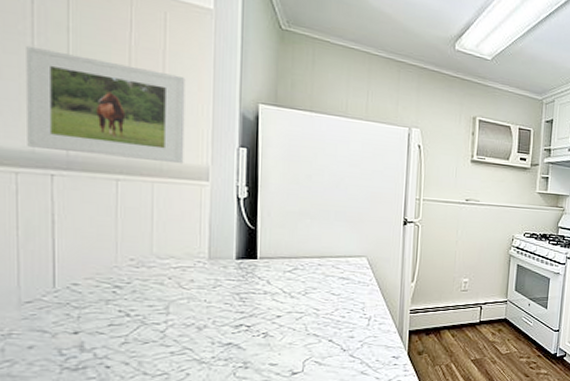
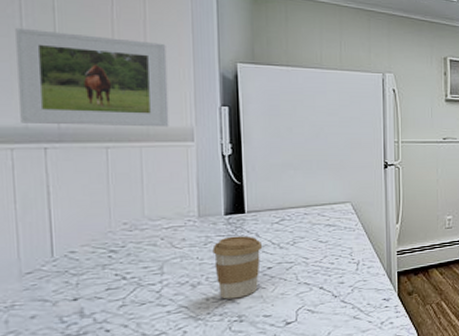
coffee cup: none [221,281,273,345] -> present [212,236,263,299]

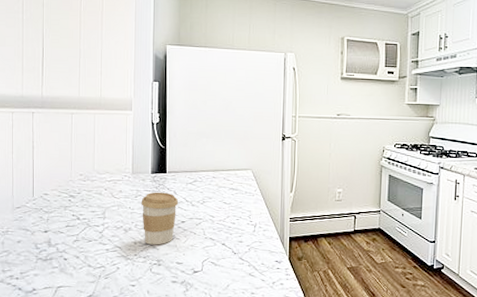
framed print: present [15,27,169,127] -> none [19,20,116,98]

